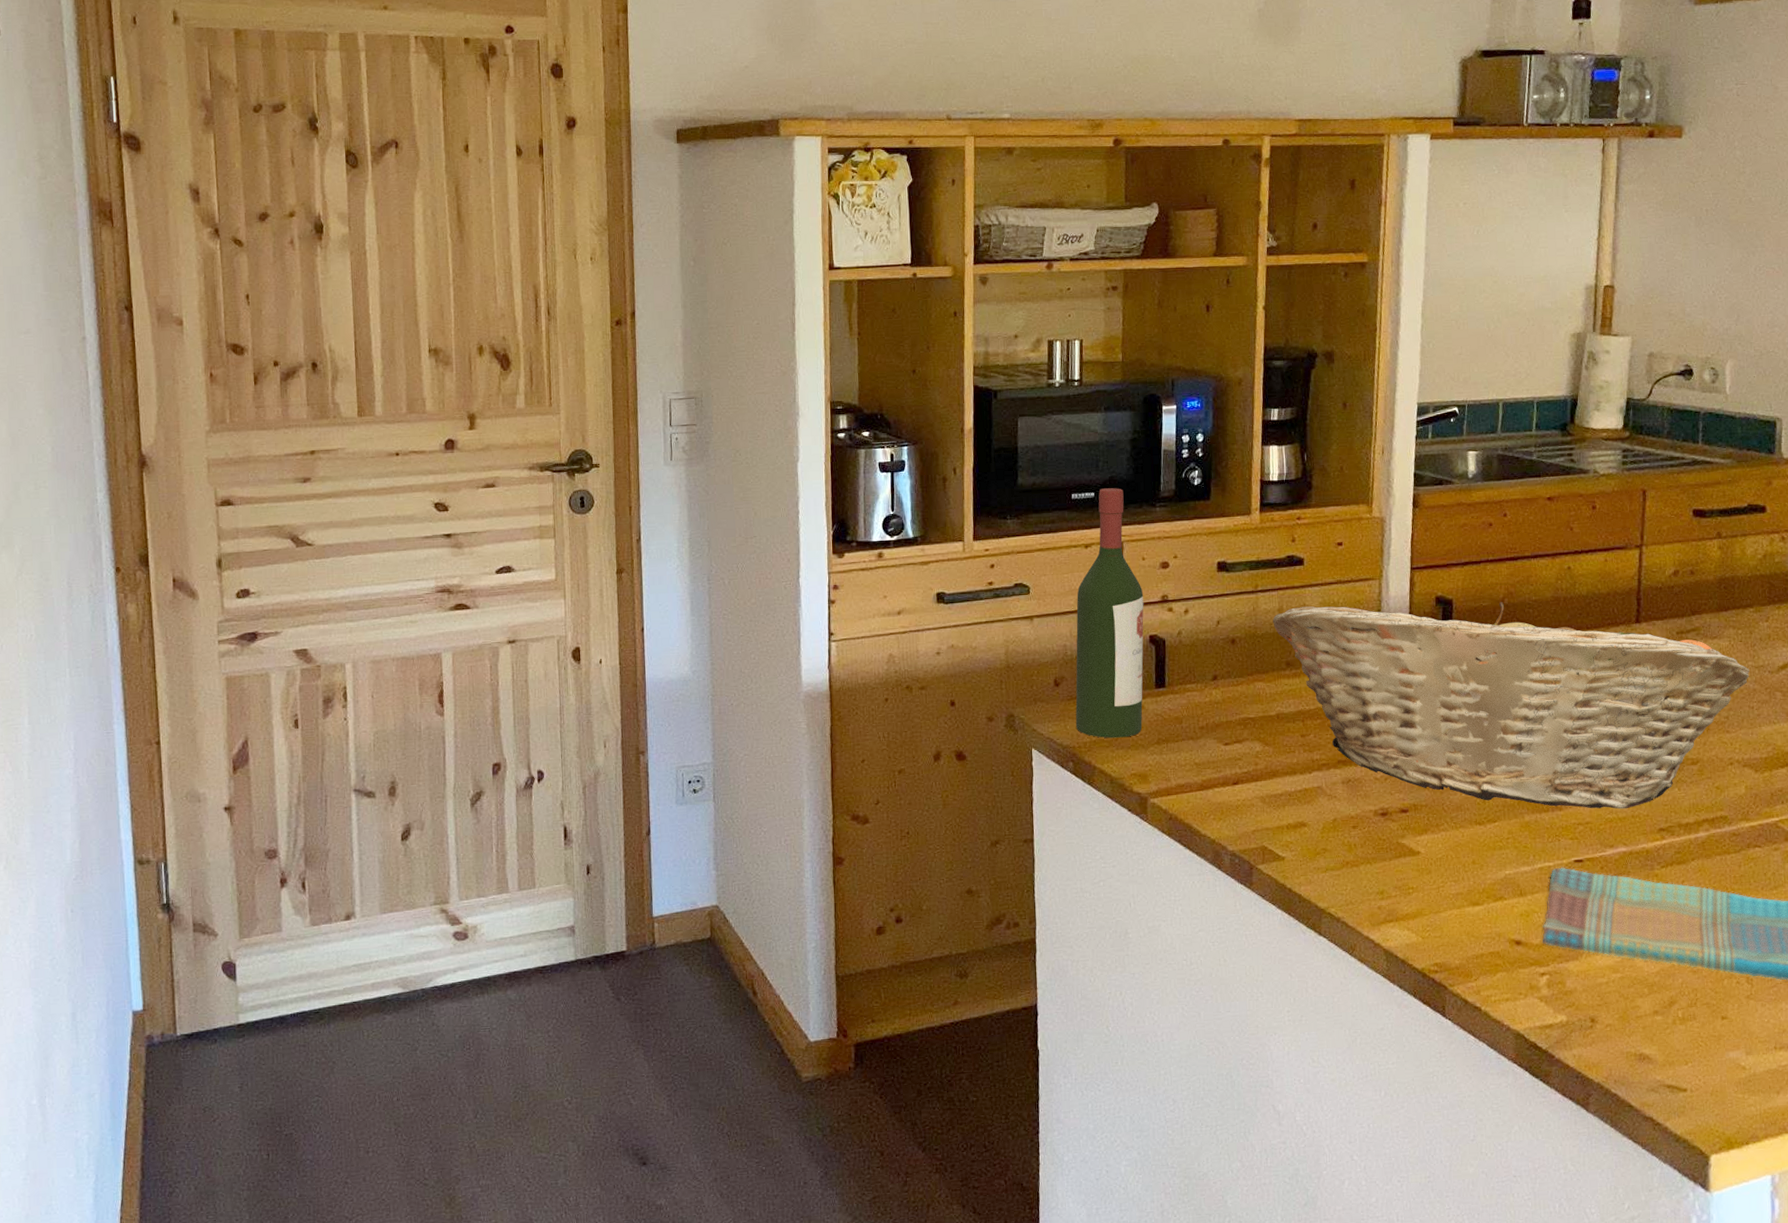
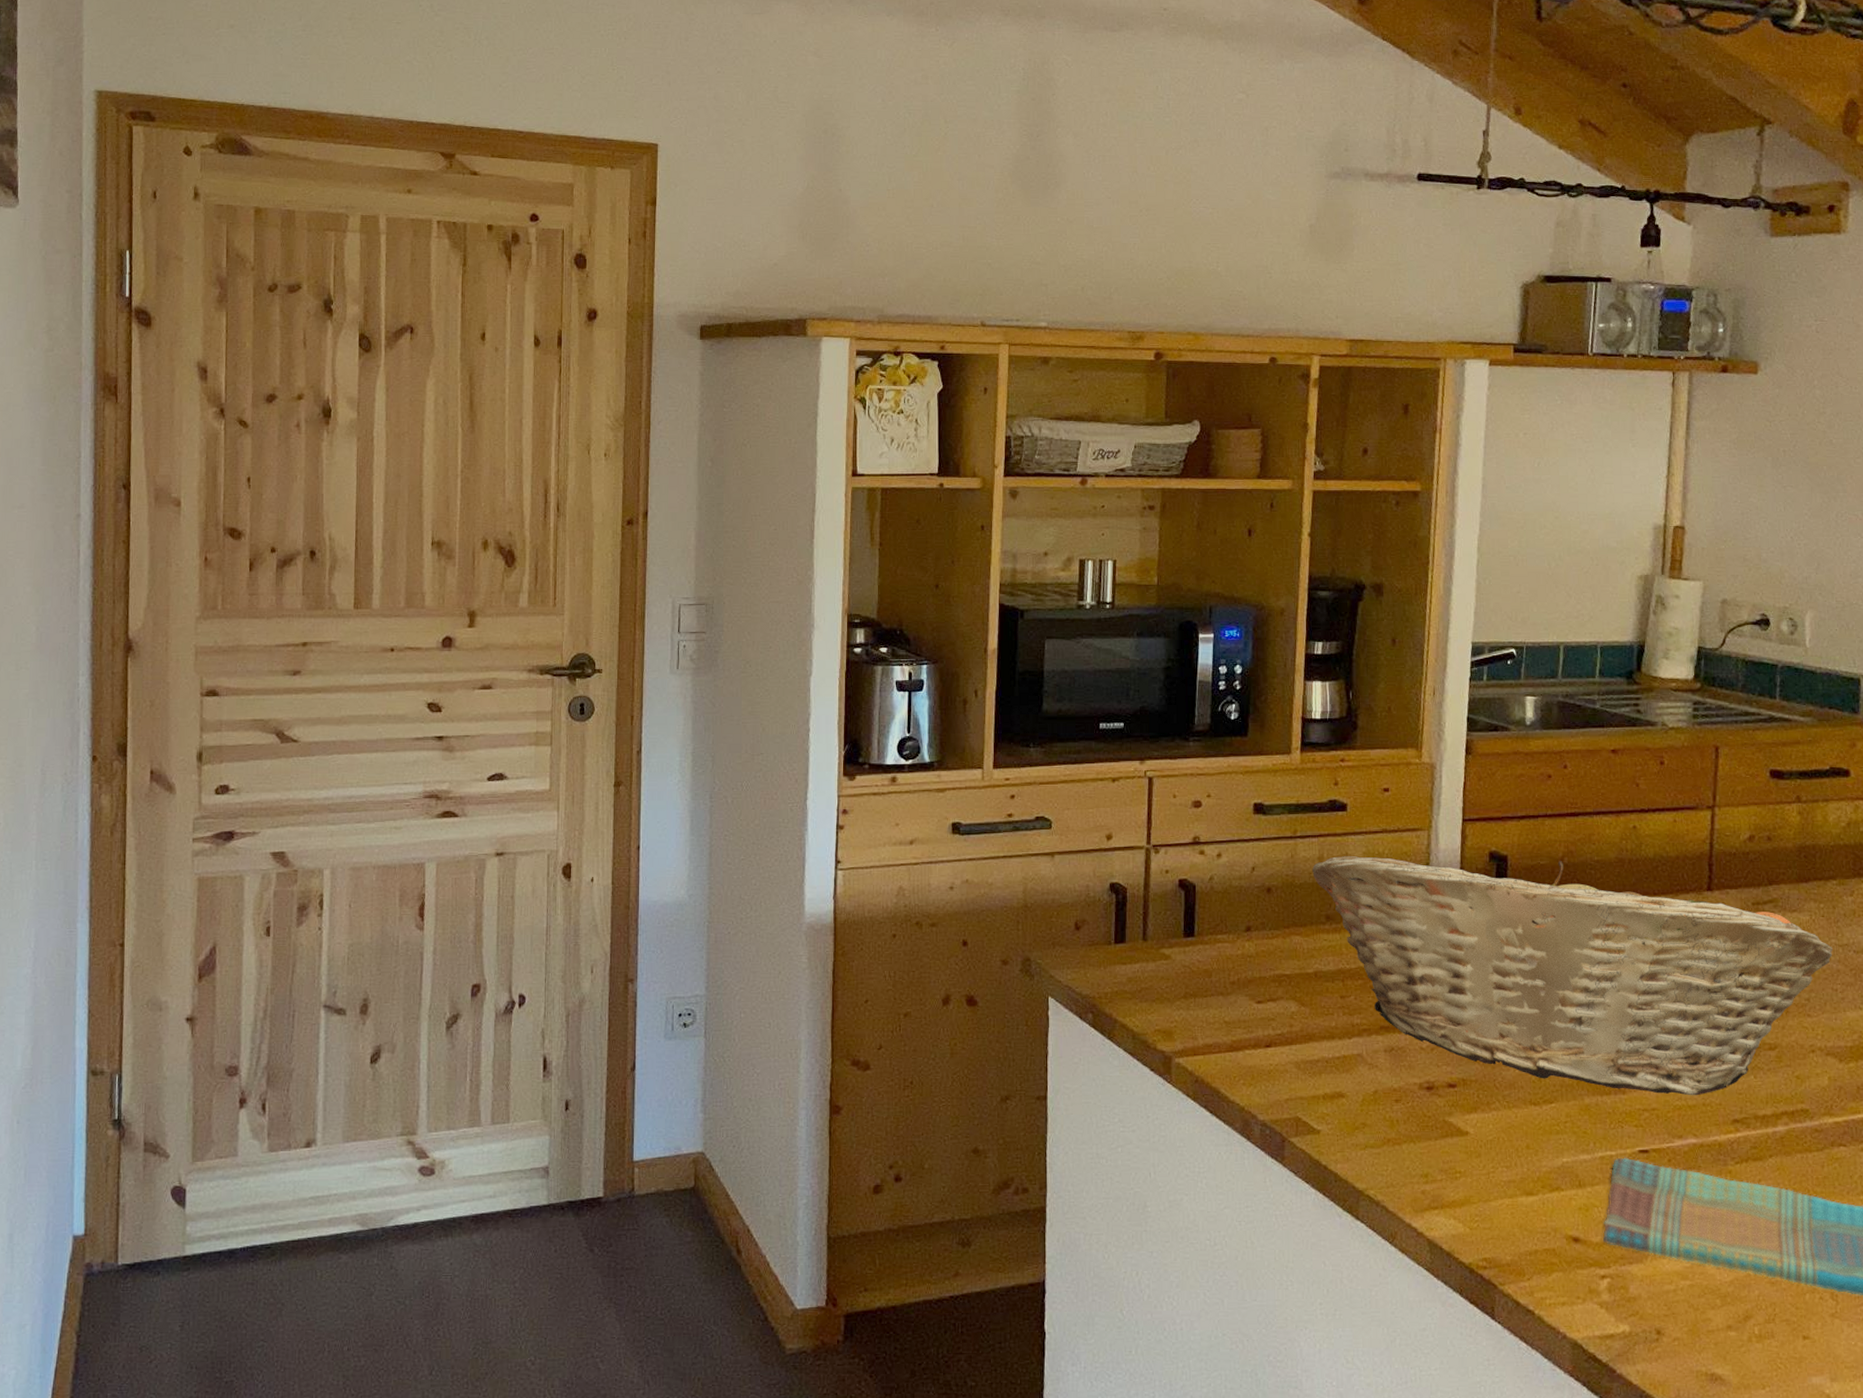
wine bottle: present [1075,488,1144,738] -> none [1096,719,1174,990]

